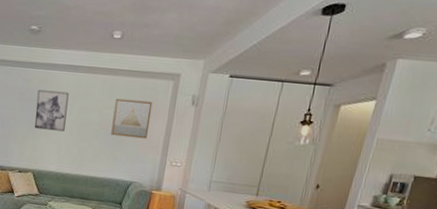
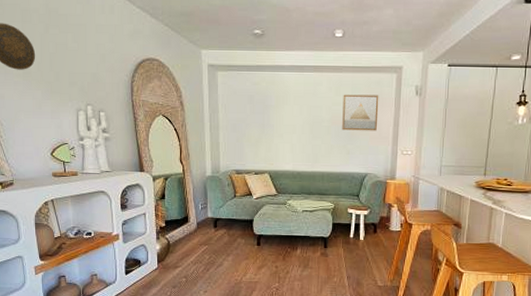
wall art: present [34,89,69,132] -> none [266,91,297,131]

